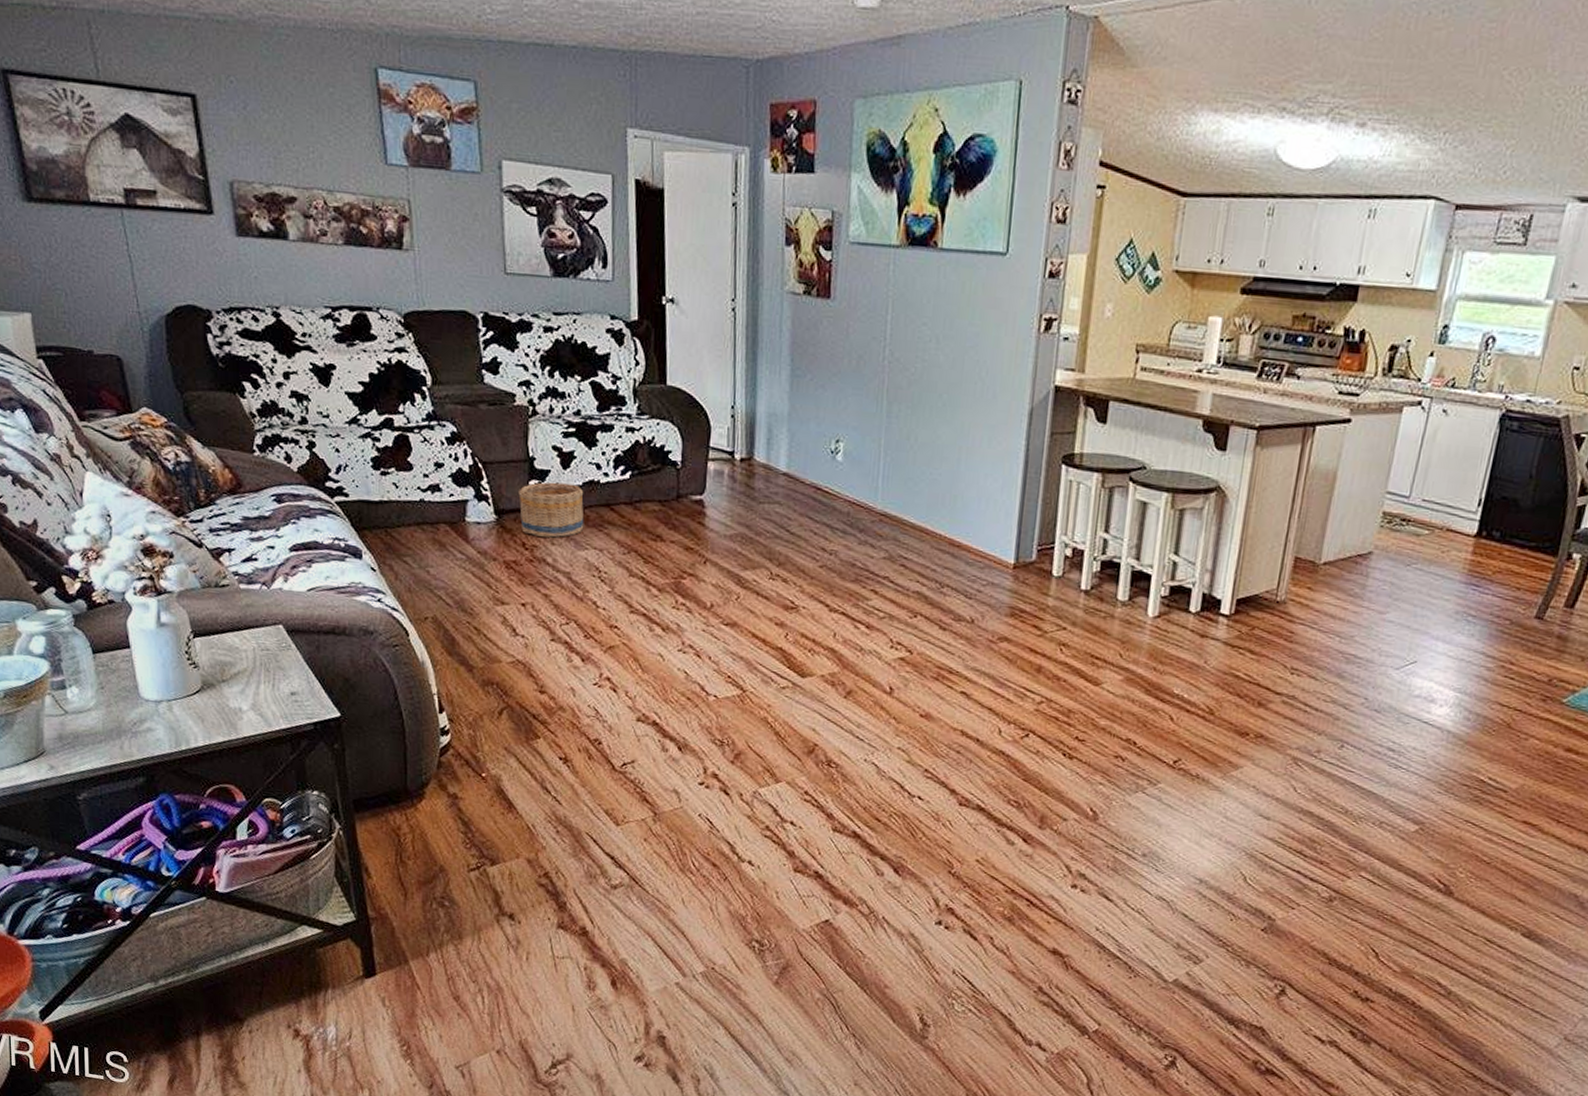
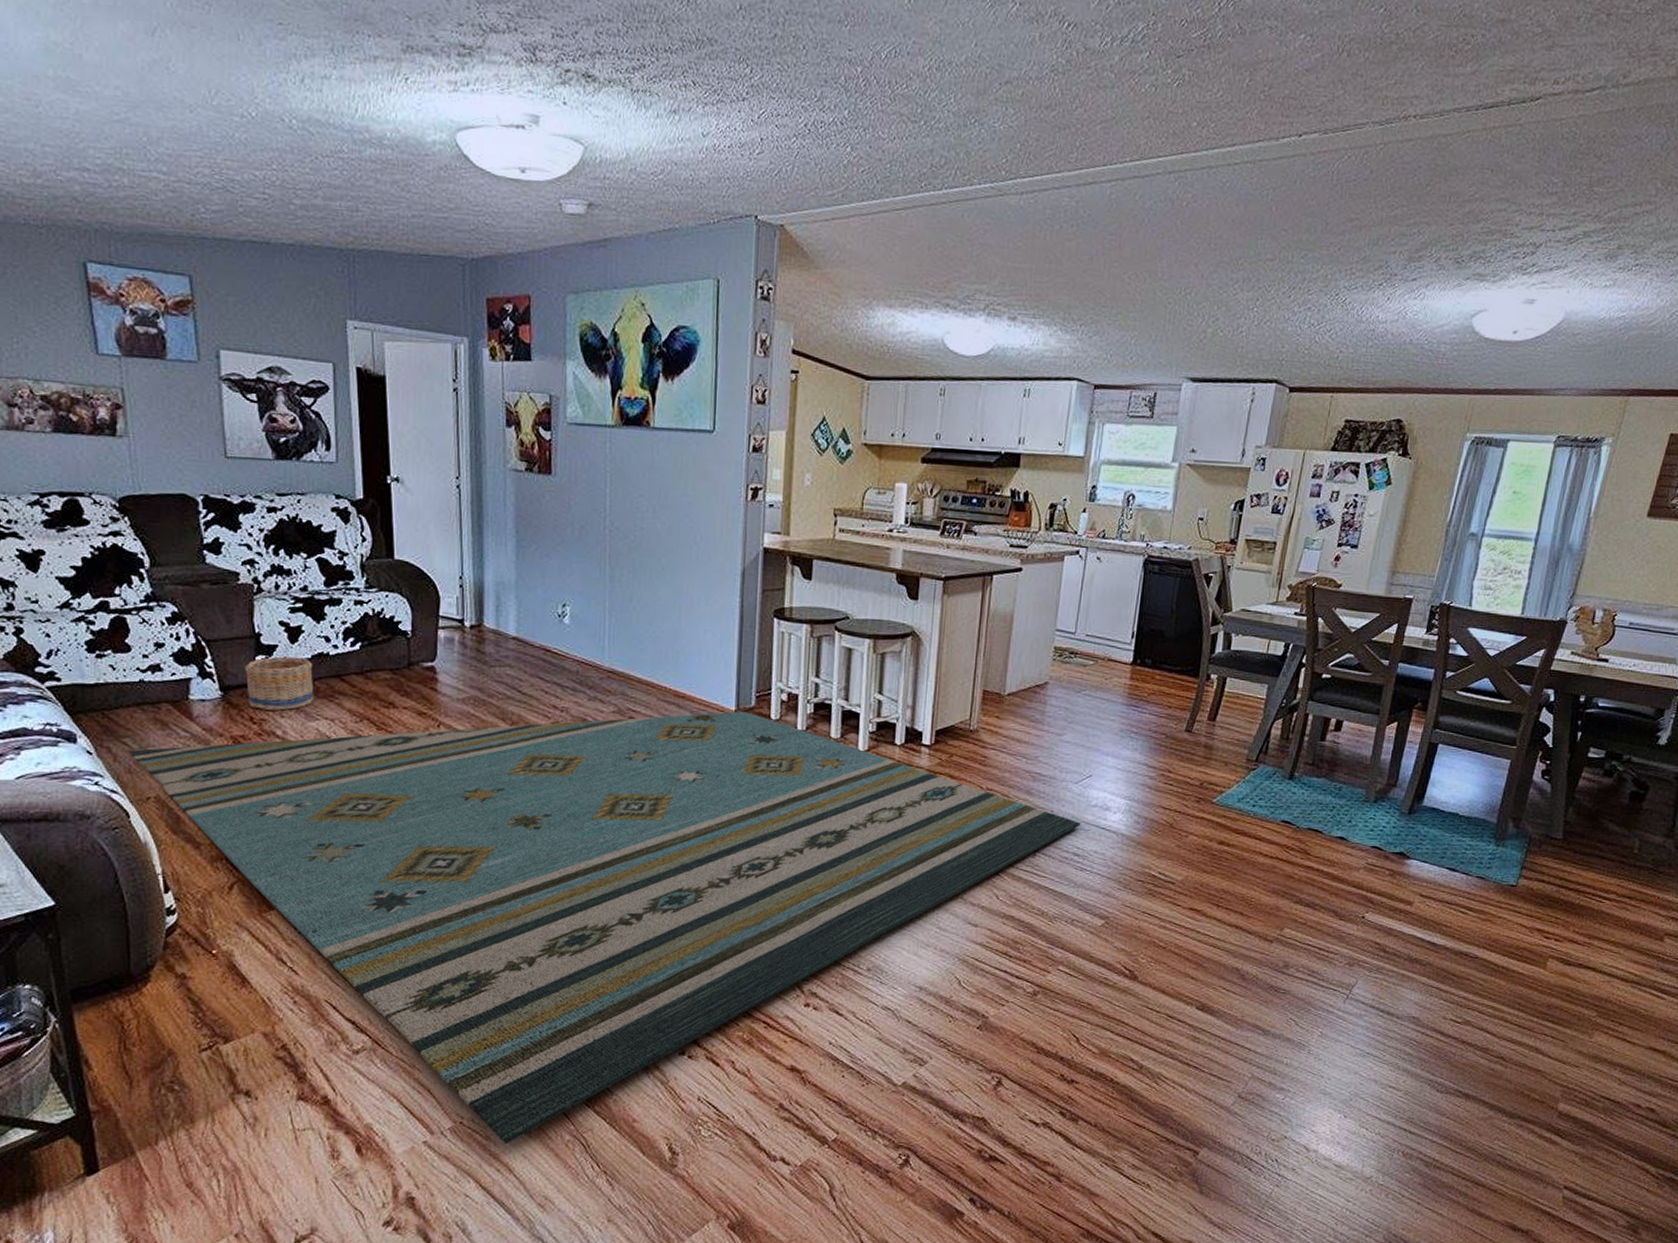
rug: none [409,565,1399,995] -> present [129,711,1080,1145]

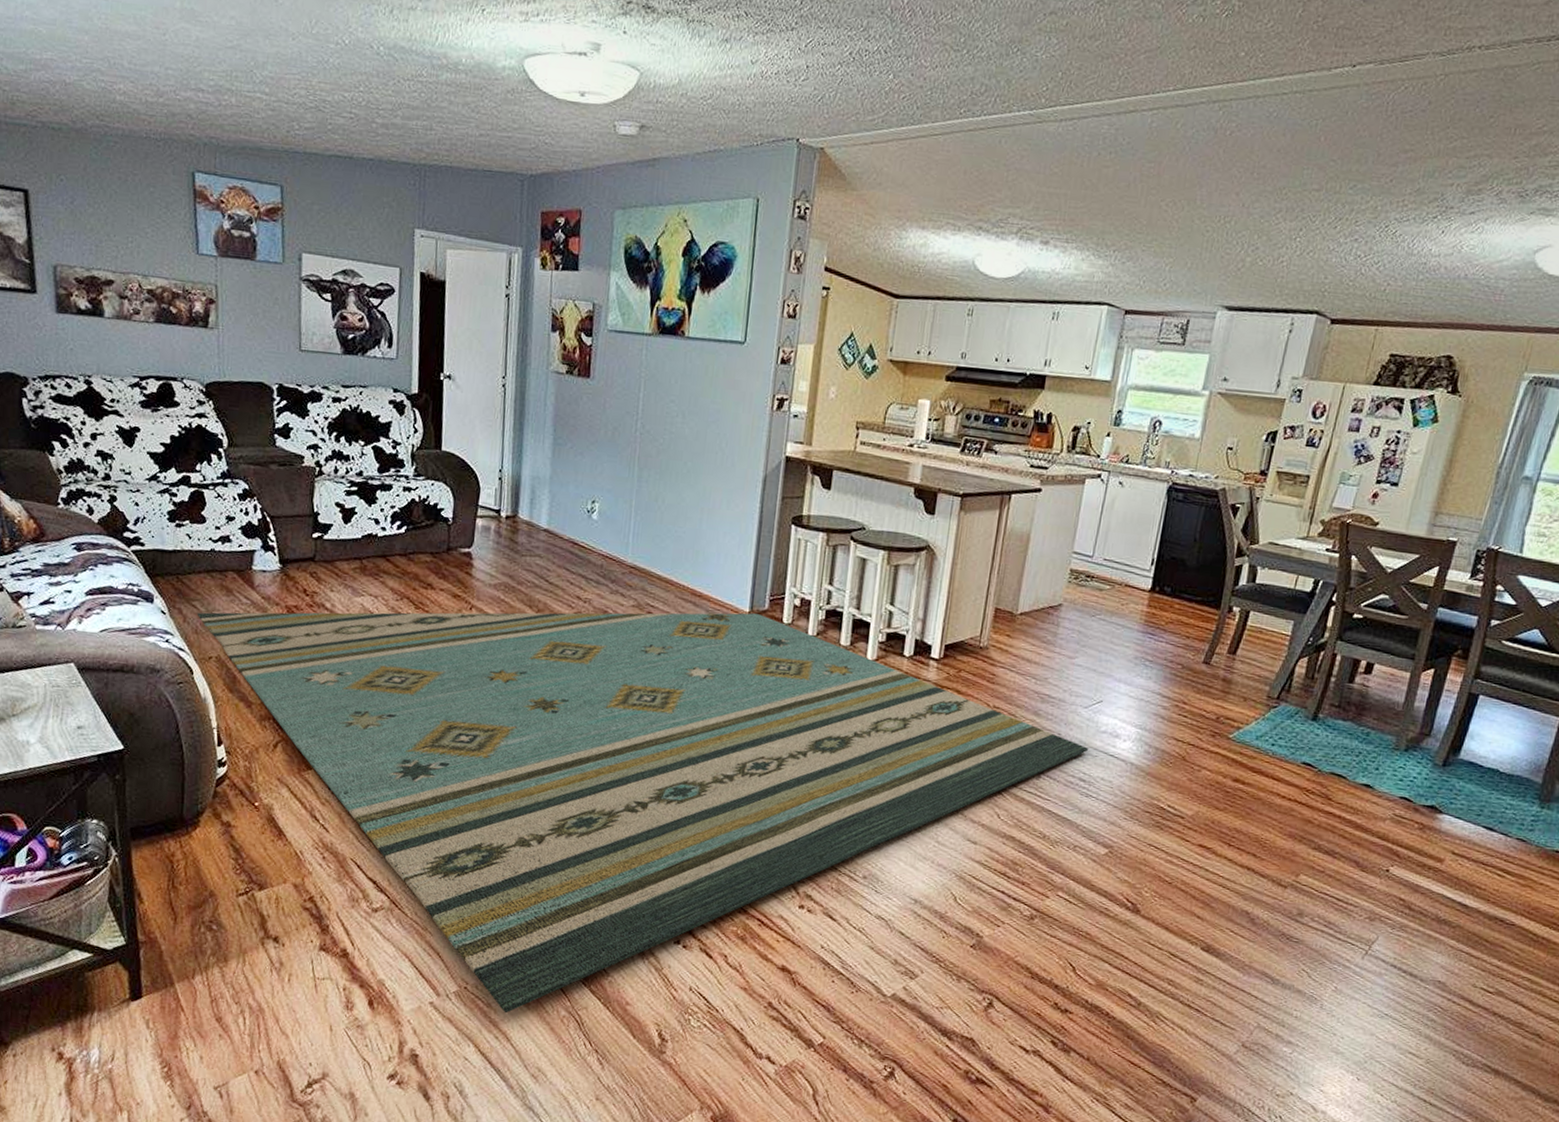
basket: present [245,656,314,711] -> none [302,535,363,585]

